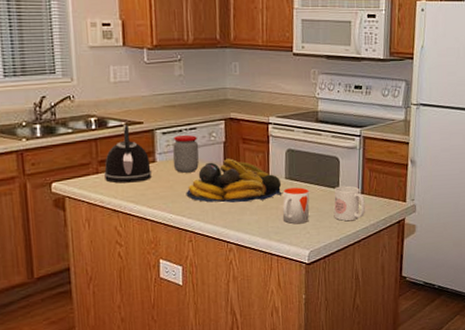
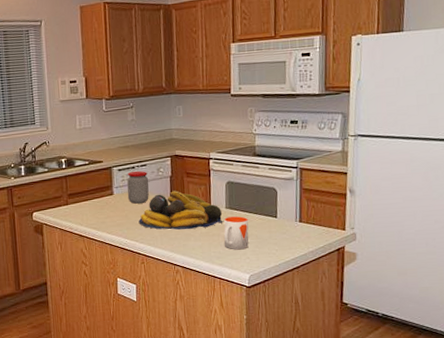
kettle: present [103,125,152,183] -> none [71,164,110,213]
mug: present [333,185,365,222] -> none [272,214,304,248]

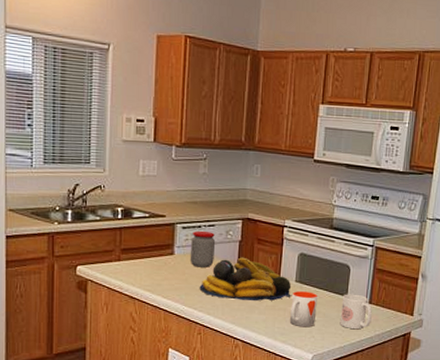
mug: none [272,214,304,248] -> present [340,294,372,330]

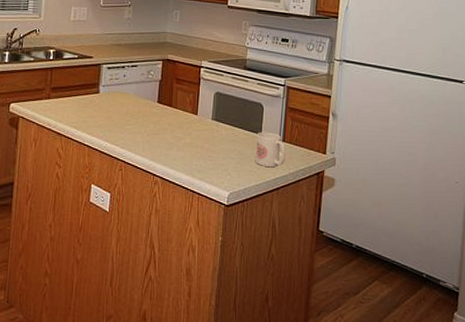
jar: present [190,230,216,268] -> none [113,70,138,106]
fruit bowl: present [199,257,292,301] -> none [121,96,208,138]
mug: present [290,291,317,328] -> none [207,129,233,165]

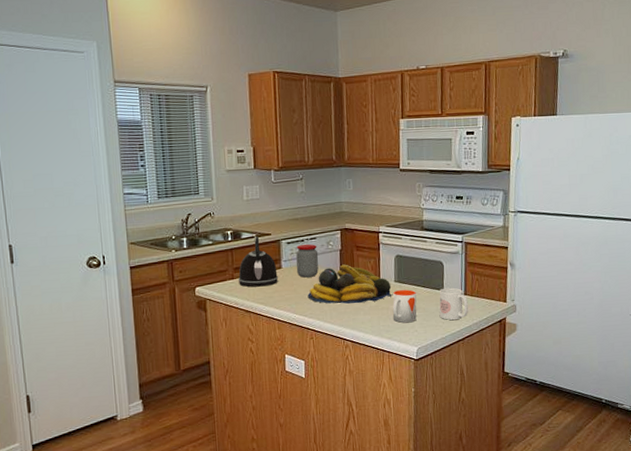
kettle: none [53,58,95,110] -> present [237,236,278,287]
jar: none [113,70,138,106] -> present [296,243,319,278]
fruit bowl: none [121,96,208,138] -> present [307,264,392,304]
mug: none [207,129,233,165] -> present [392,289,417,323]

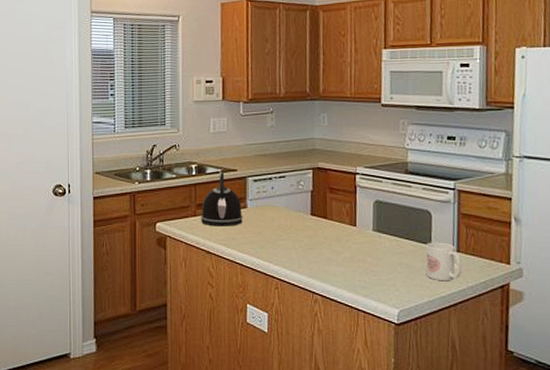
jar: present [296,243,319,278] -> none [262,182,288,220]
fruit bowl: present [307,264,392,304] -> none [274,207,370,252]
mug: present [392,289,417,323] -> none [370,241,399,280]

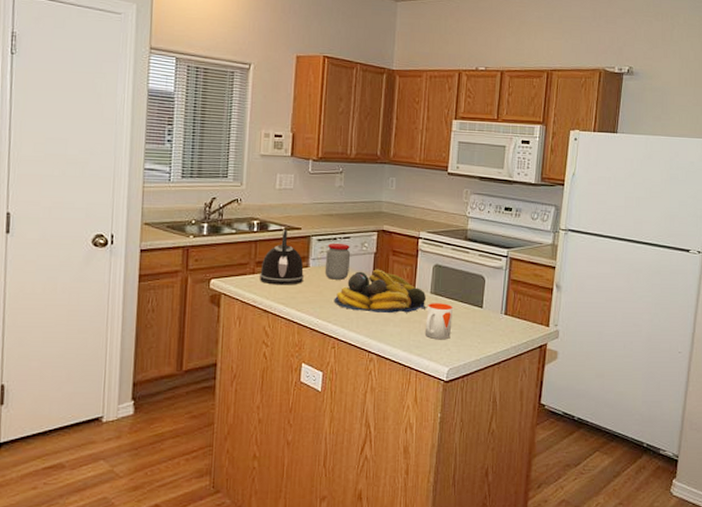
jar: none [262,182,288,220] -> present [324,242,351,280]
fruit bowl: none [274,207,370,252] -> present [334,269,427,313]
mug: none [370,241,399,280] -> present [426,303,453,340]
mug: present [425,242,462,281] -> none [475,305,507,342]

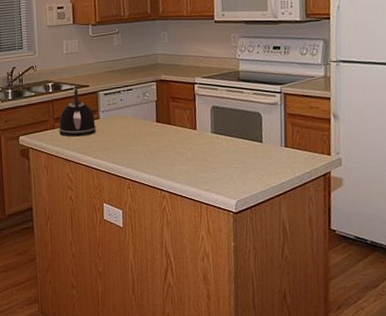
jar: present [324,242,351,280] -> none [113,95,135,128]
fruit bowl: present [334,269,427,313] -> none [124,115,209,155]
mug: present [426,303,453,340] -> none [209,141,235,175]

